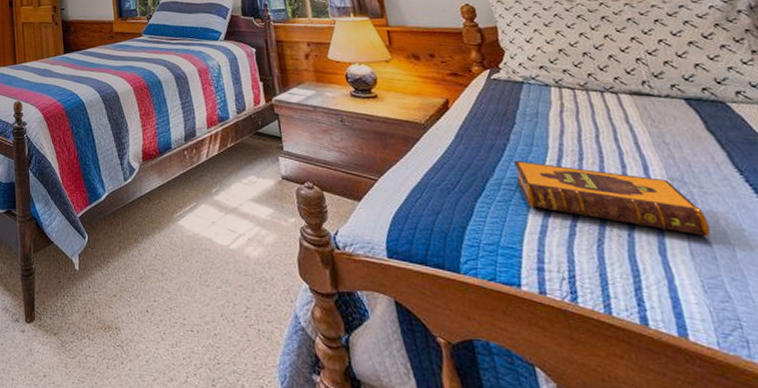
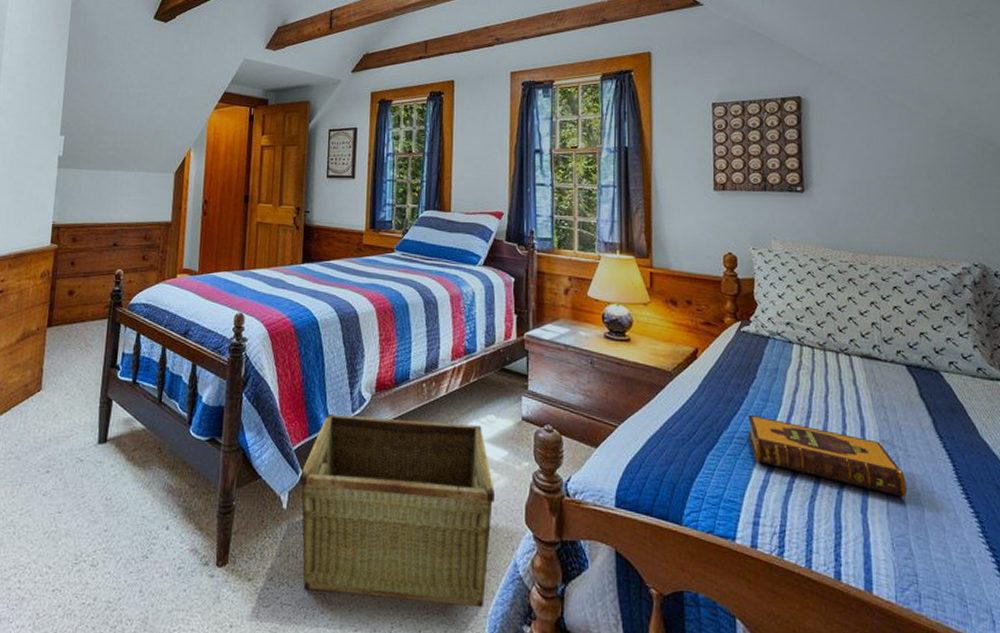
hamper: none [86,183,272,358] -> present [299,413,496,608]

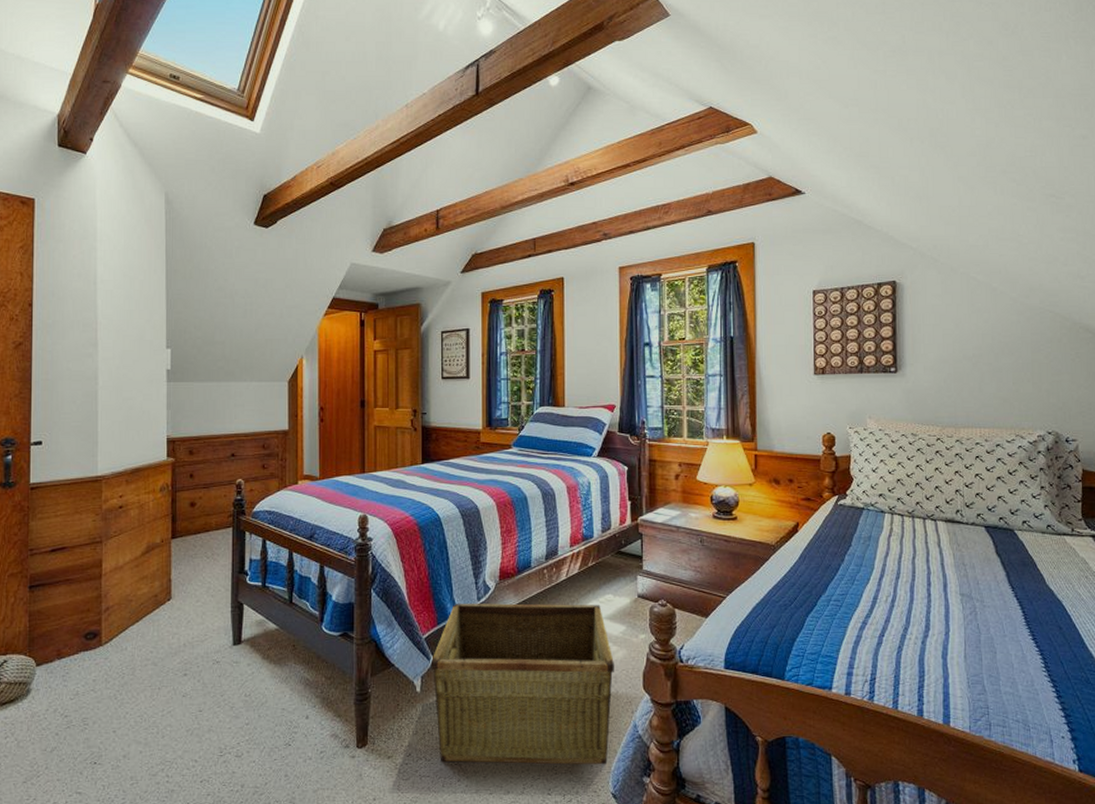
hardback book: present [748,414,907,498] -> none [843,578,982,643]

